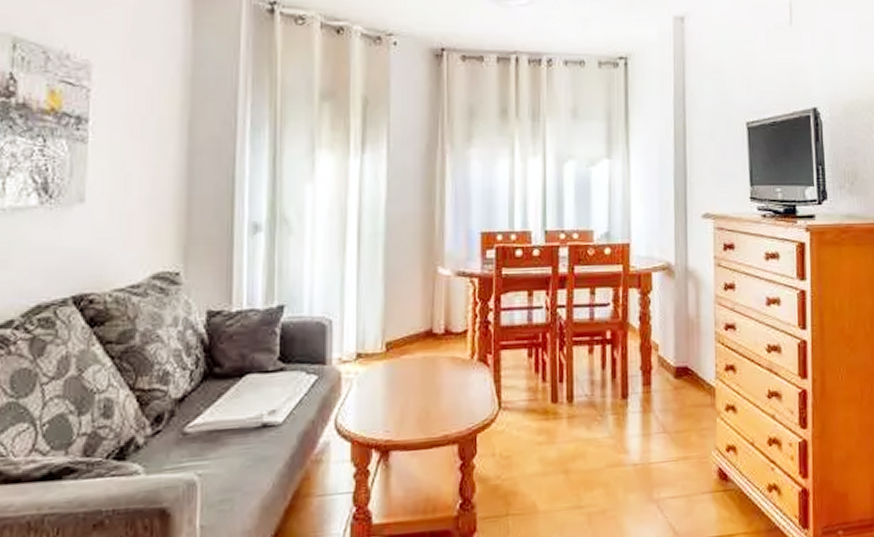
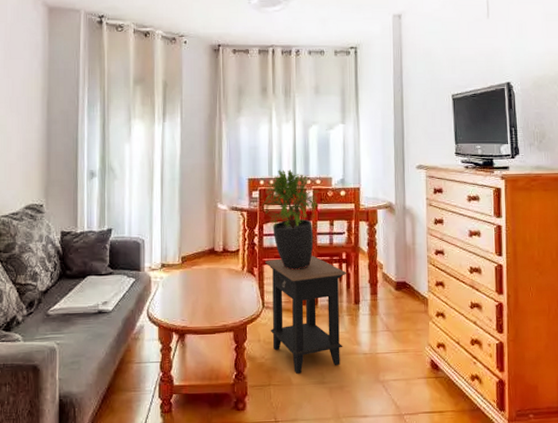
potted plant: none [499,218,577,356] -> present [262,169,319,270]
side table: none [503,335,612,497] -> present [265,255,347,374]

